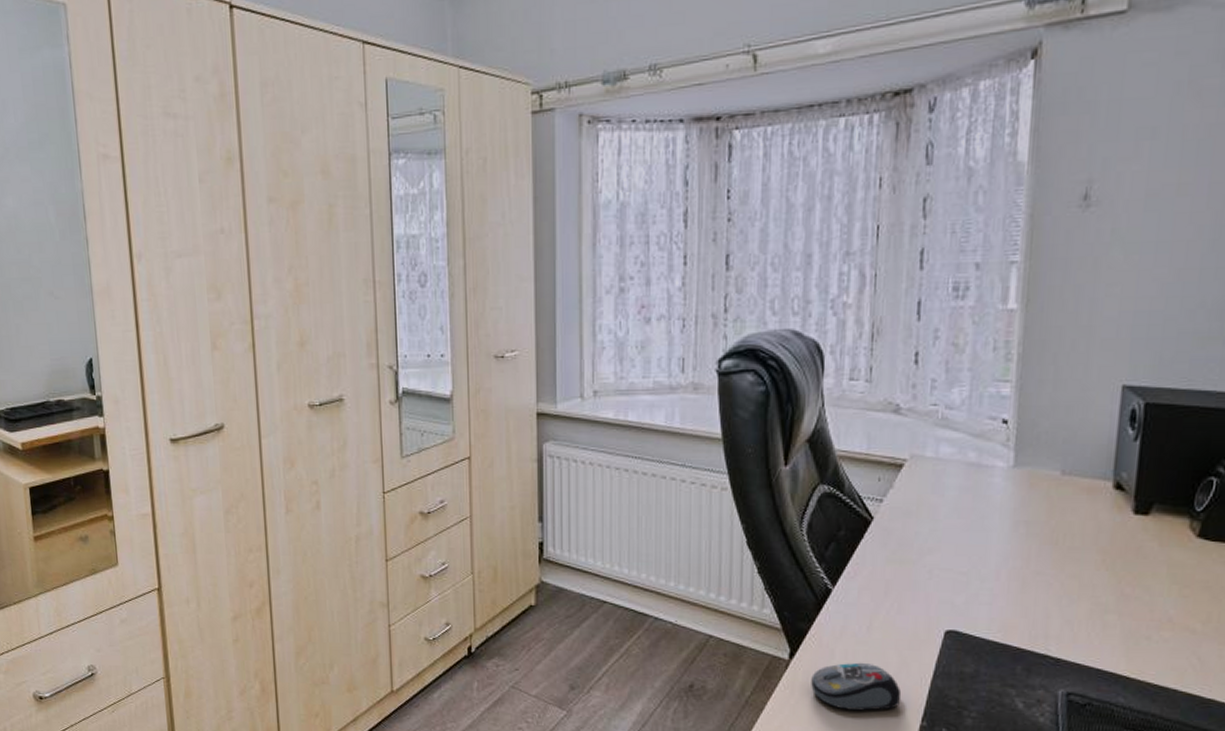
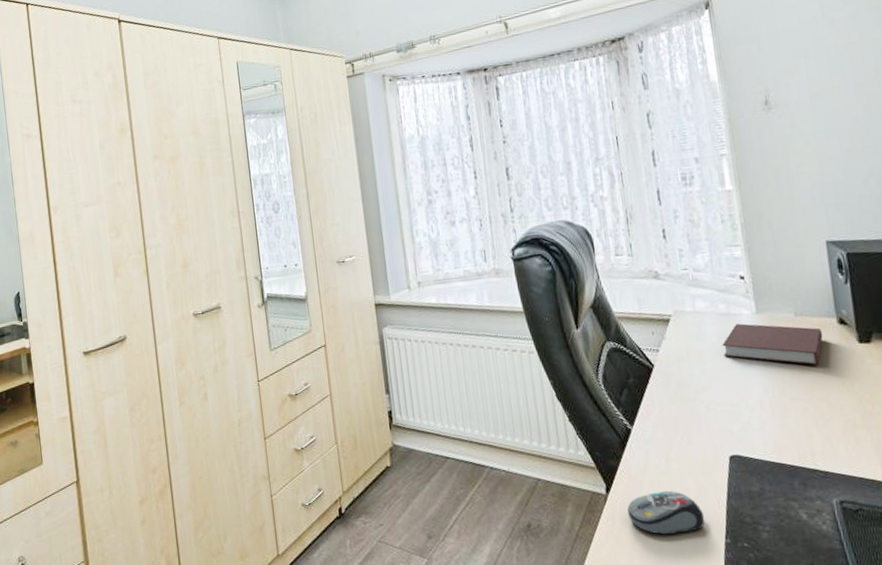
notebook: none [962,477,1092,535] -> present [722,323,823,365]

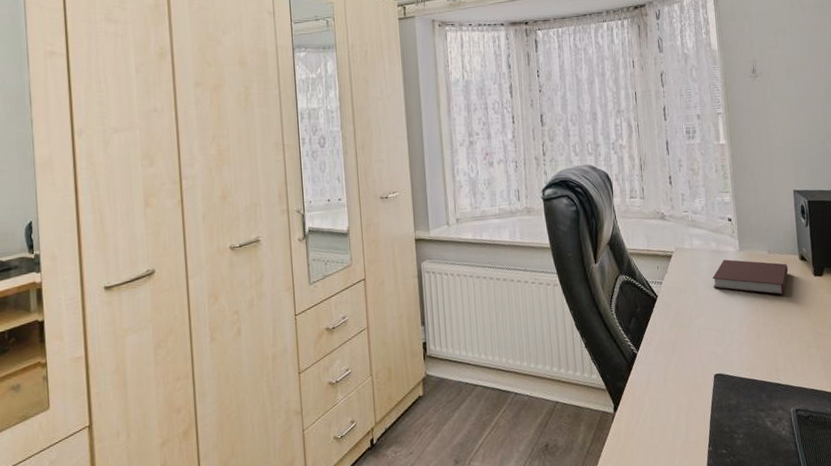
computer mouse: present [627,490,705,535] -> none [631,407,693,447]

